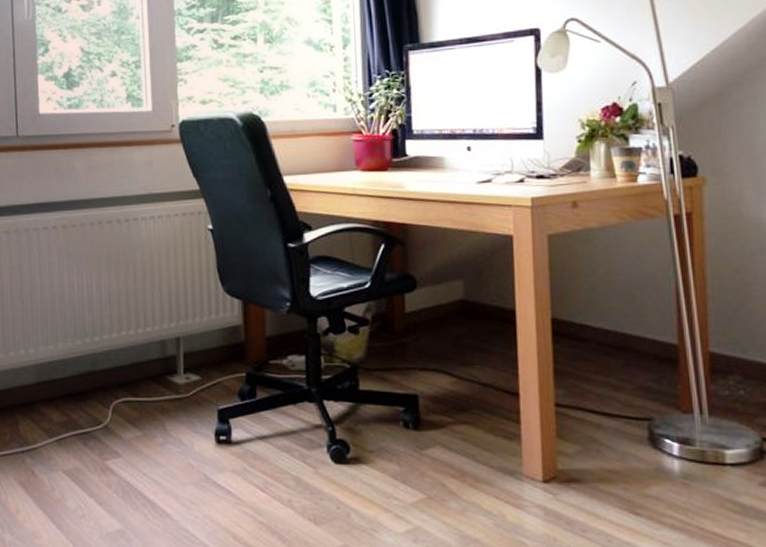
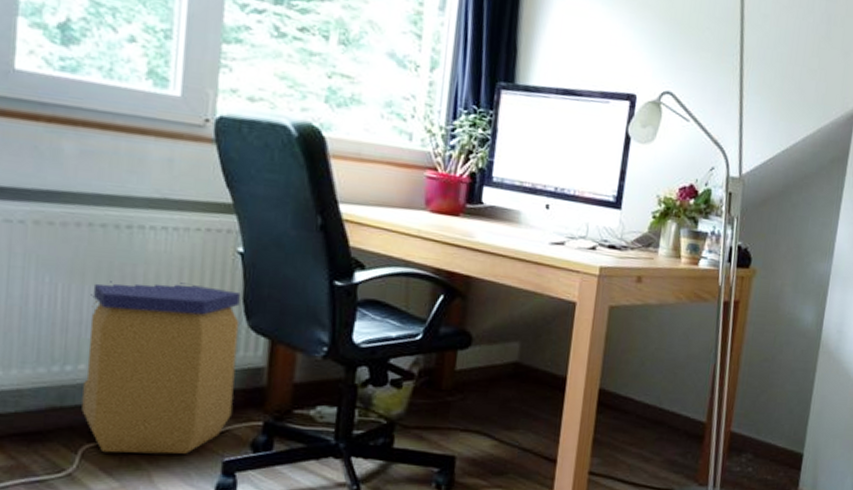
trash can: none [106,260,220,407] -> present [81,281,240,454]

